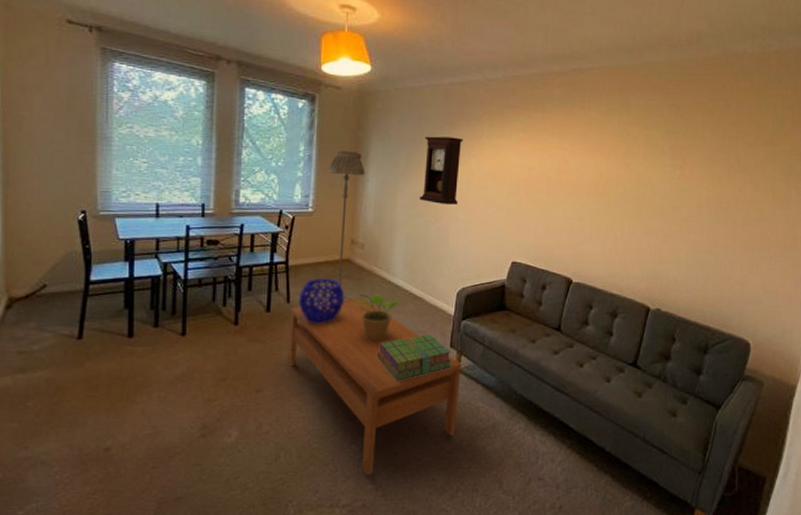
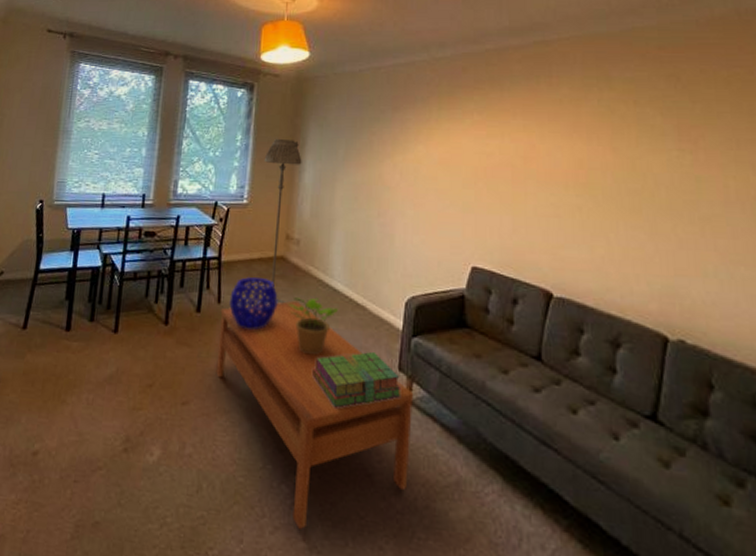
pendulum clock: present [418,136,463,206] -> none [359,121,409,198]

